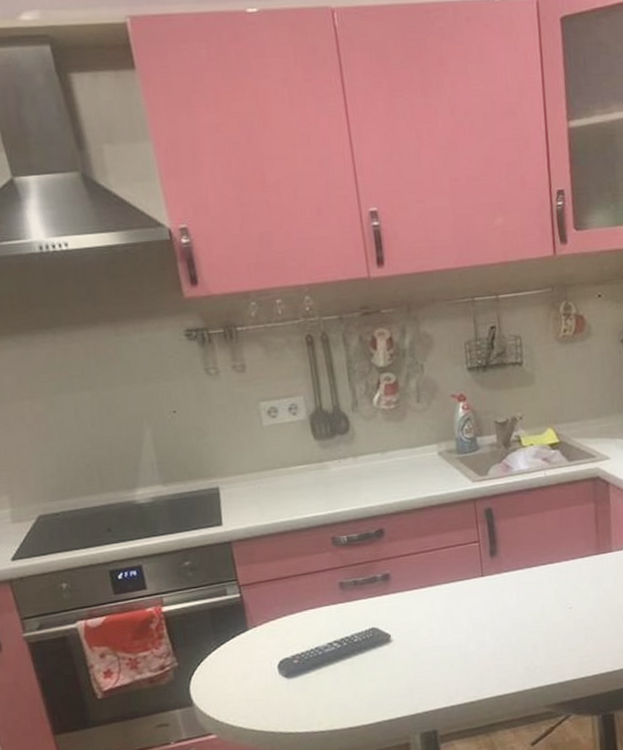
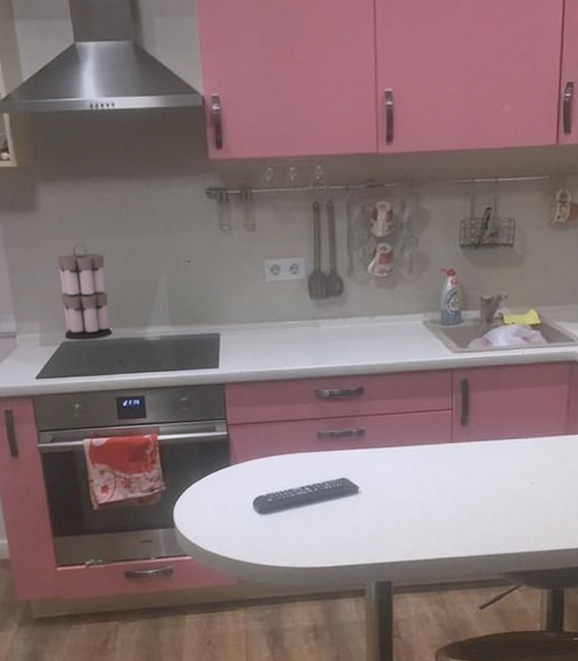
spice rack: none [21,402,97,513] -> present [57,243,113,341]

